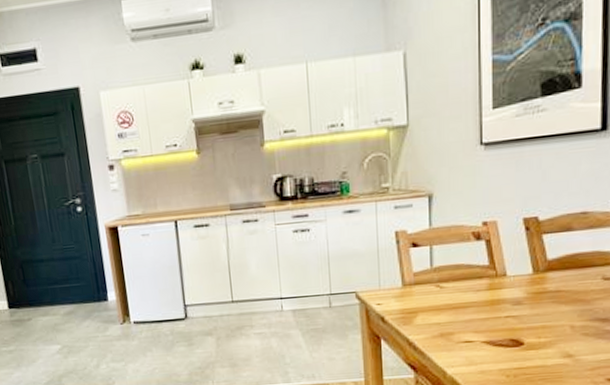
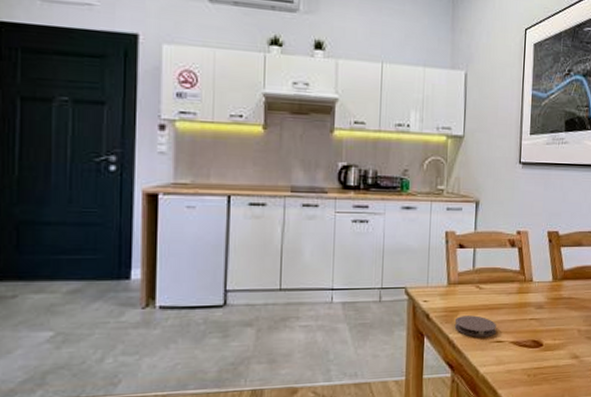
coaster: none [413,316,463,338] -> present [454,315,496,337]

